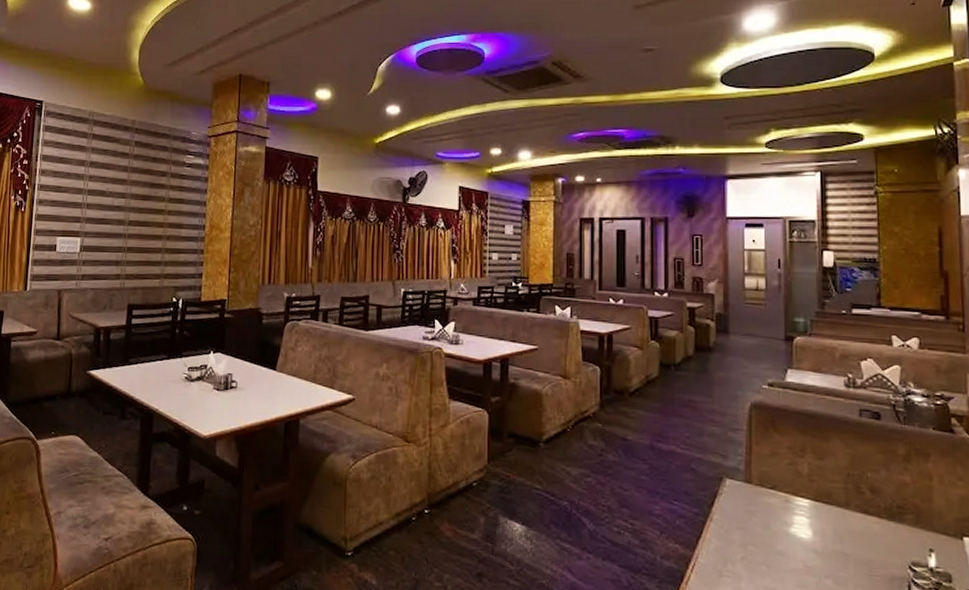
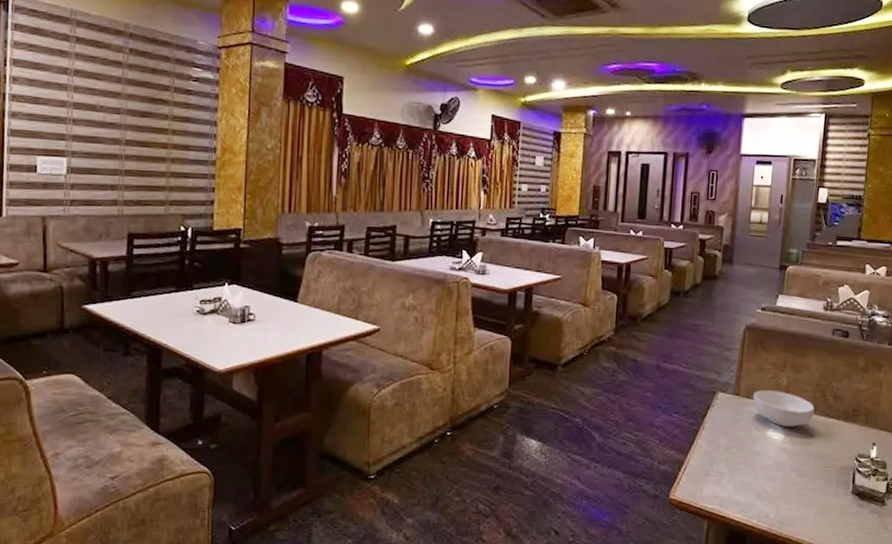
cereal bowl: none [769,478,848,524] -> present [753,390,815,427]

